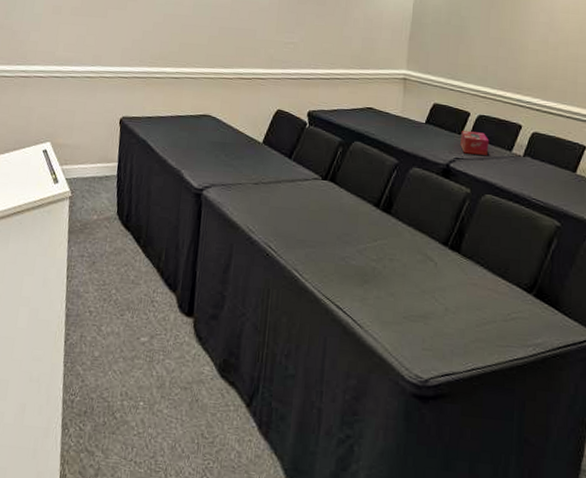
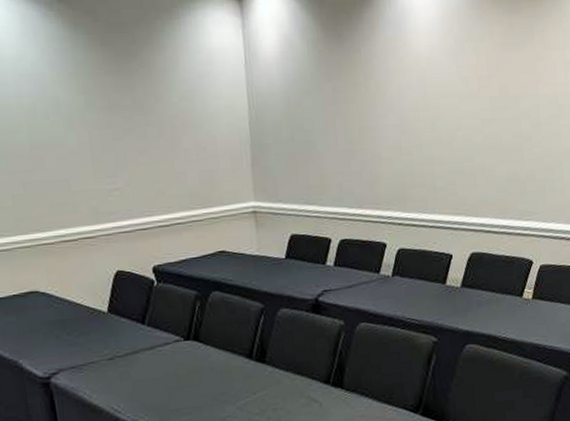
tissue box: present [460,131,489,155] -> none [324,258,356,284]

